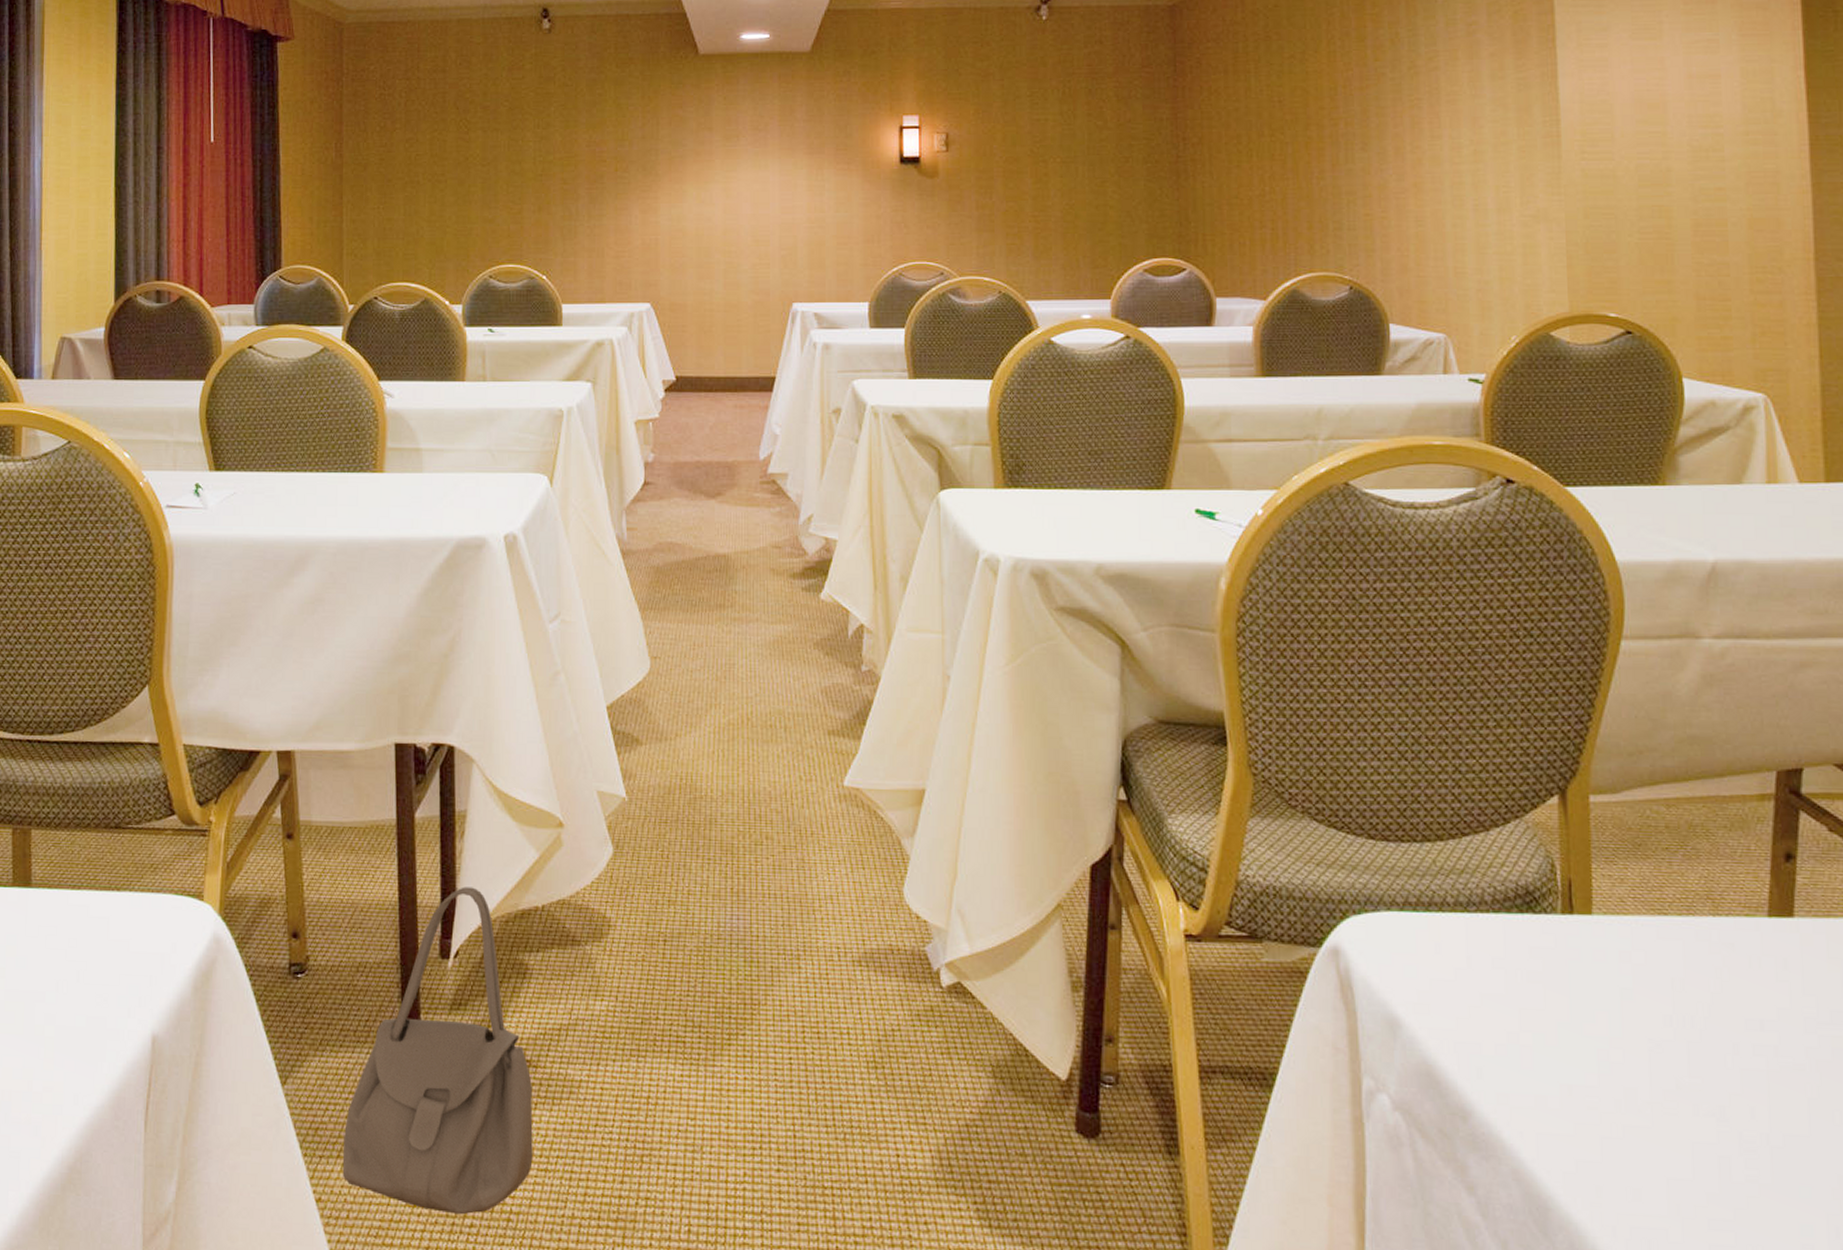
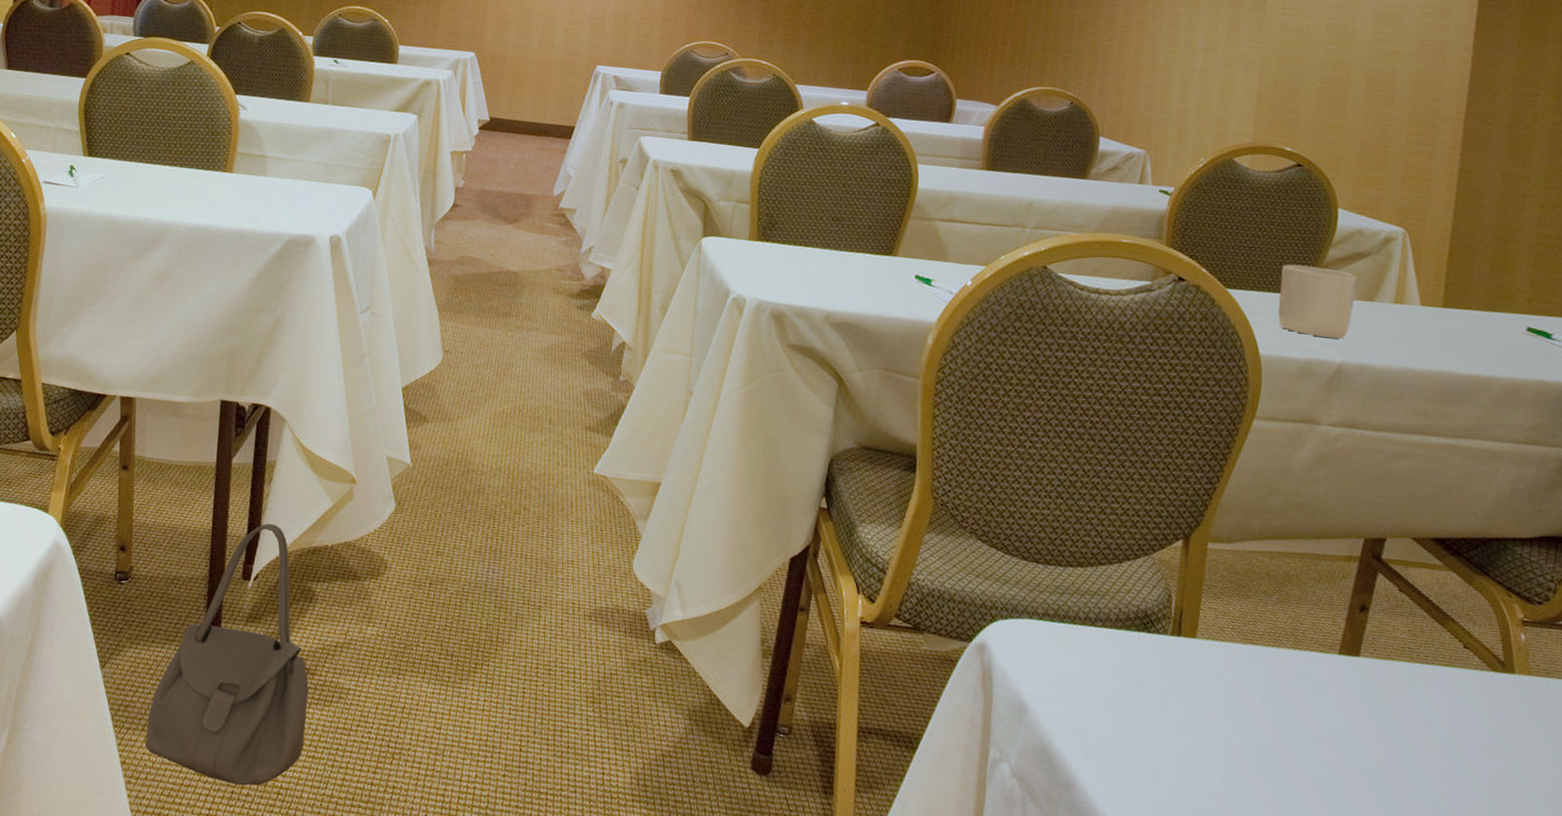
mug: none [1627,449,1720,532] -> present [1278,264,1358,339]

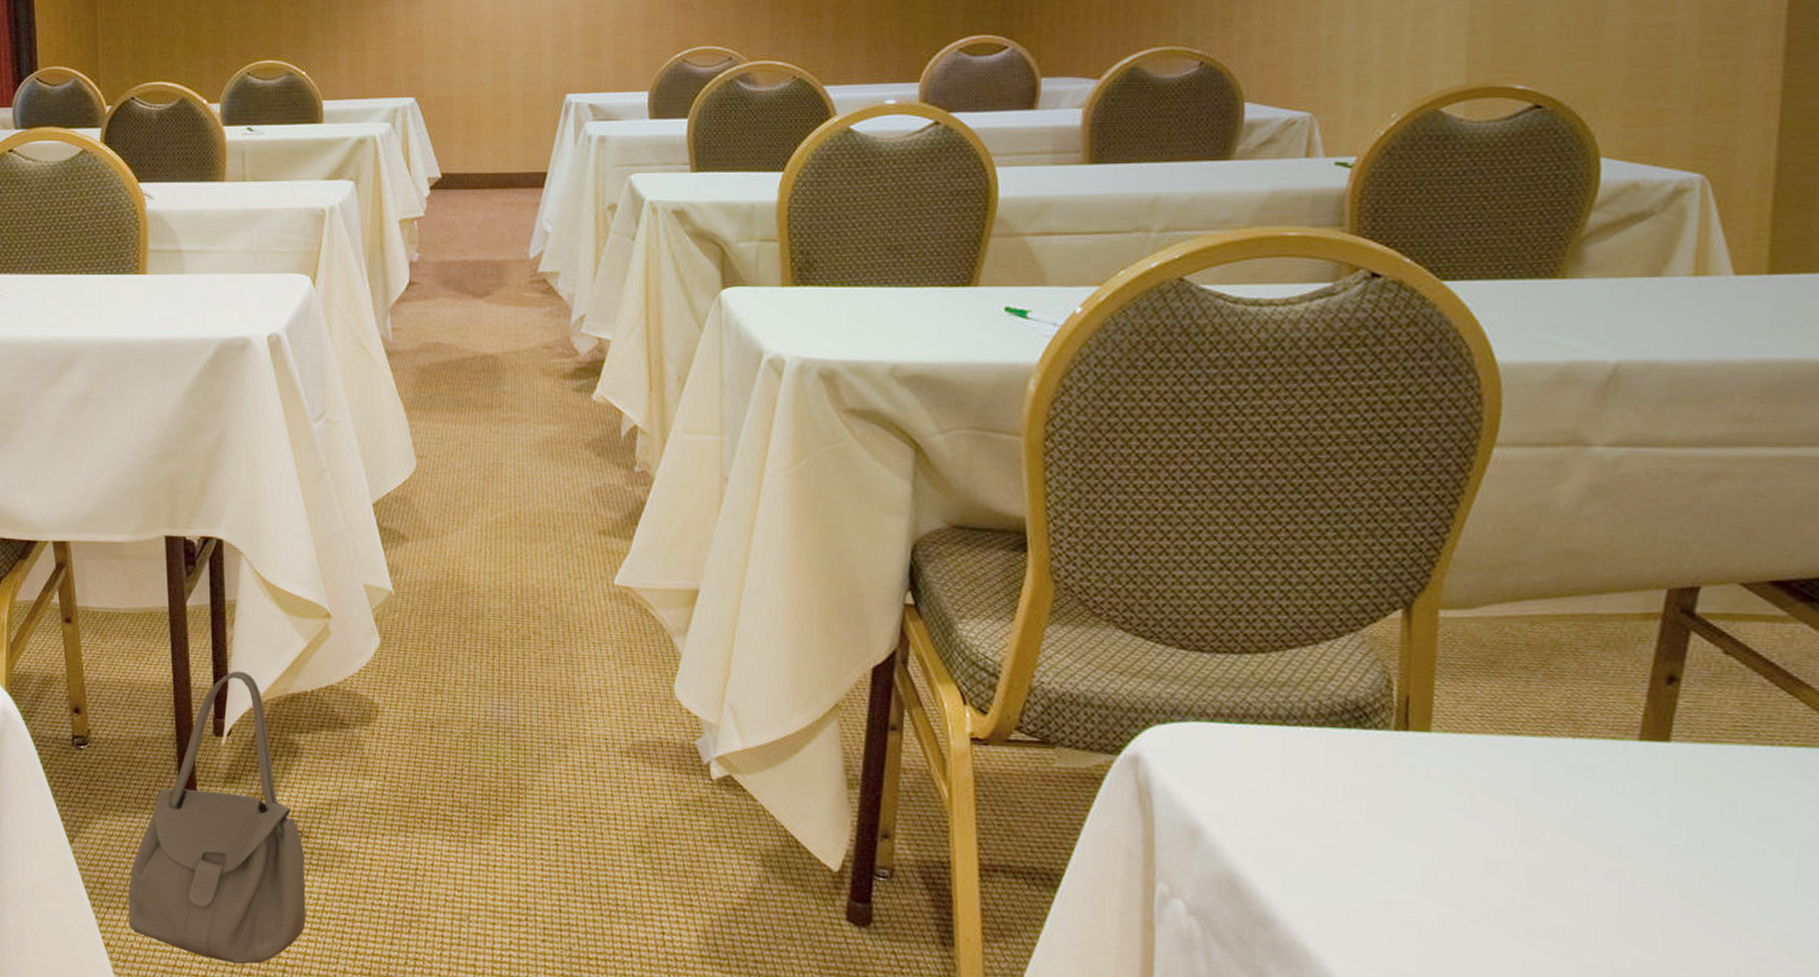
mug: present [1278,264,1358,339] -> none [1519,239,1637,331]

